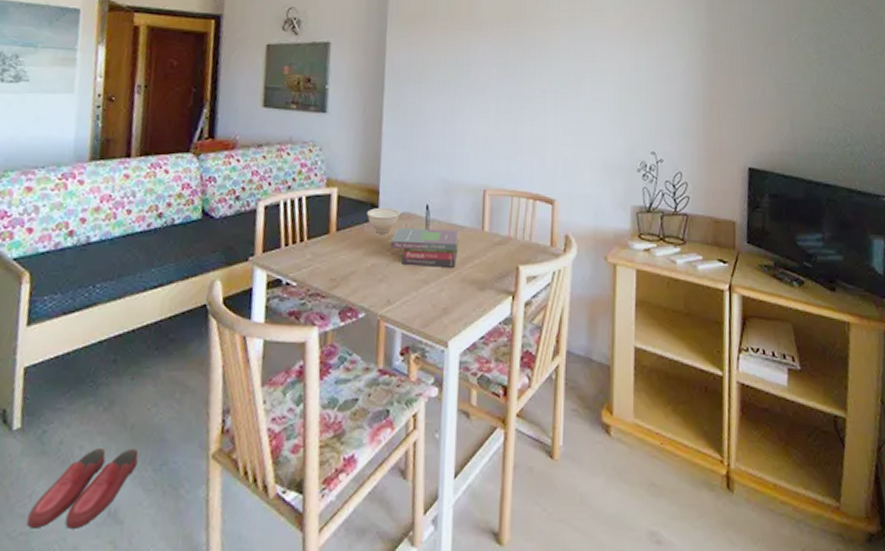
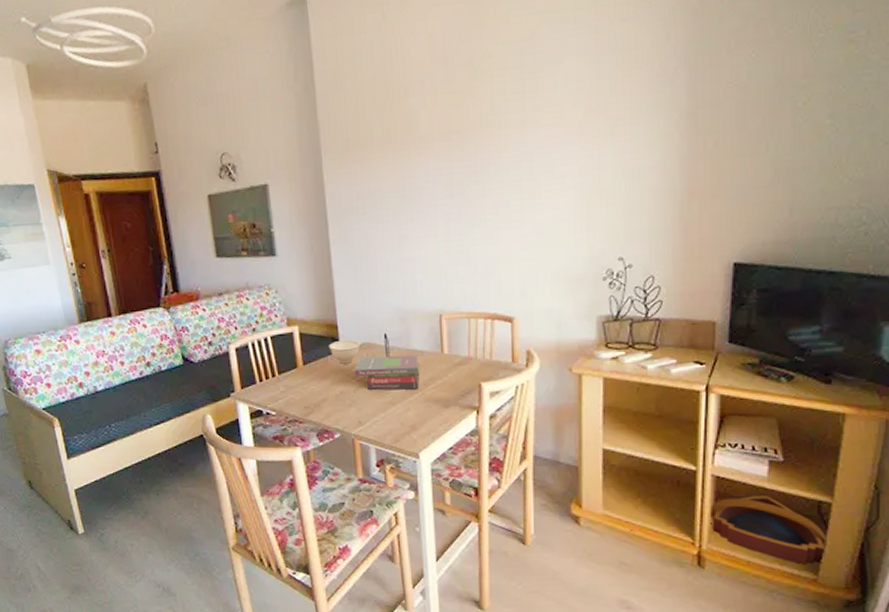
slippers: present [26,449,139,529] -> none [106,545,176,599]
decorative basket: none [737,407,846,490] -> present [710,496,827,565]

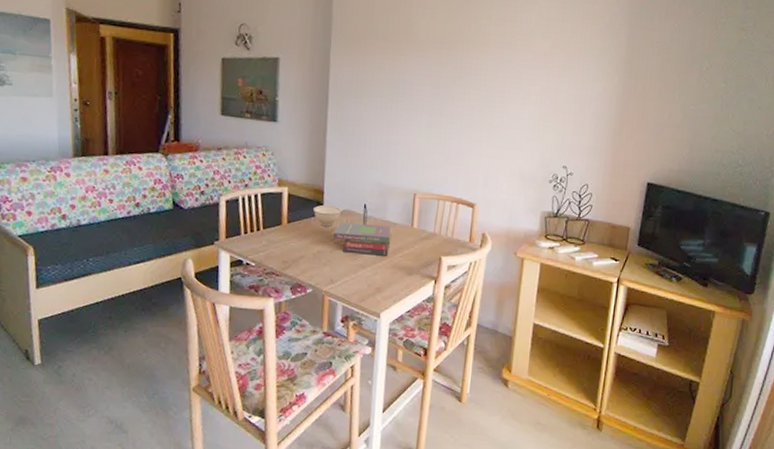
decorative basket: present [710,496,827,565] -> none [610,372,694,432]

